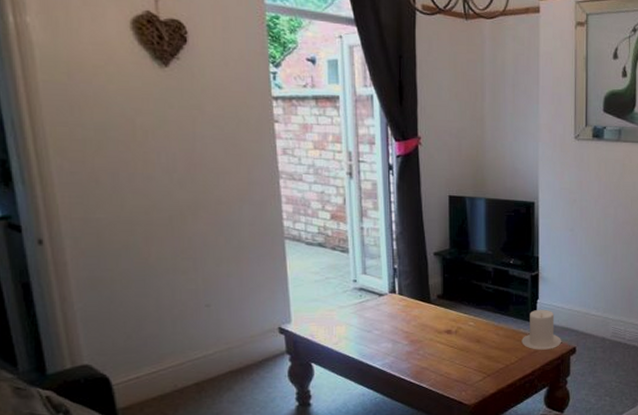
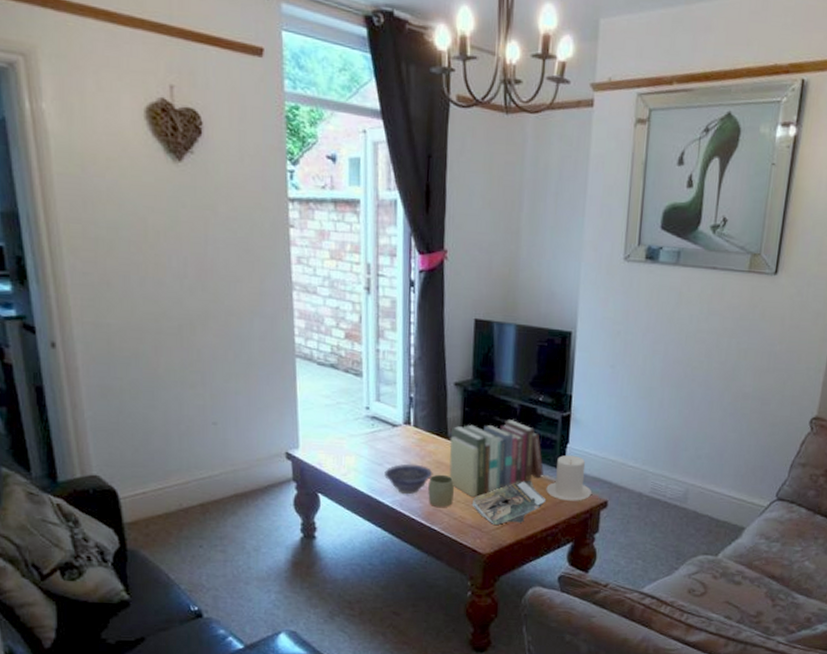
decorative bowl: none [374,328,419,357] -> present [384,463,433,495]
mug: none [415,336,438,367] -> present [428,474,454,508]
books: none [432,282,518,355] -> present [449,420,544,498]
magazine: none [455,334,523,378] -> present [471,480,547,526]

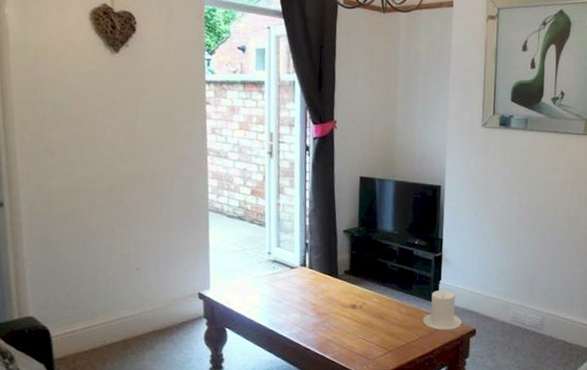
decorative bowl: present [384,463,433,495] -> none [283,300,326,328]
mug: present [428,474,454,508] -> none [321,309,344,339]
books: present [449,420,544,498] -> none [339,261,420,329]
magazine: present [471,480,547,526] -> none [359,312,423,353]

